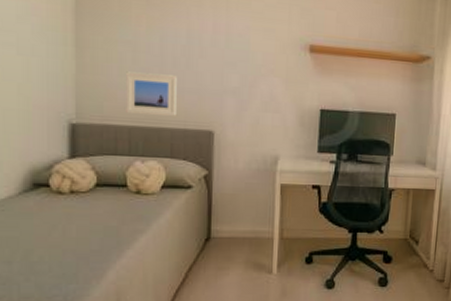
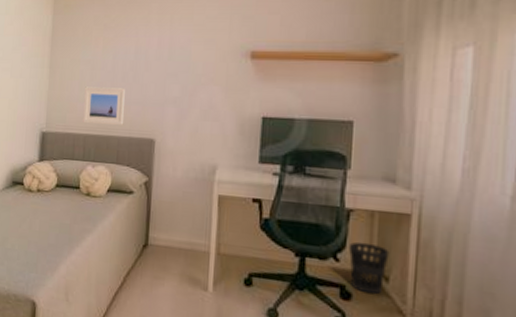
wastebasket: none [390,215,420,256] -> present [348,241,390,295]

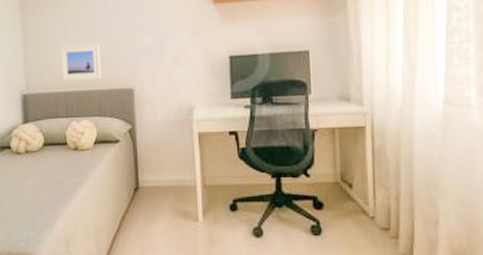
wastebasket: present [348,241,390,295] -> none [316,156,351,201]

